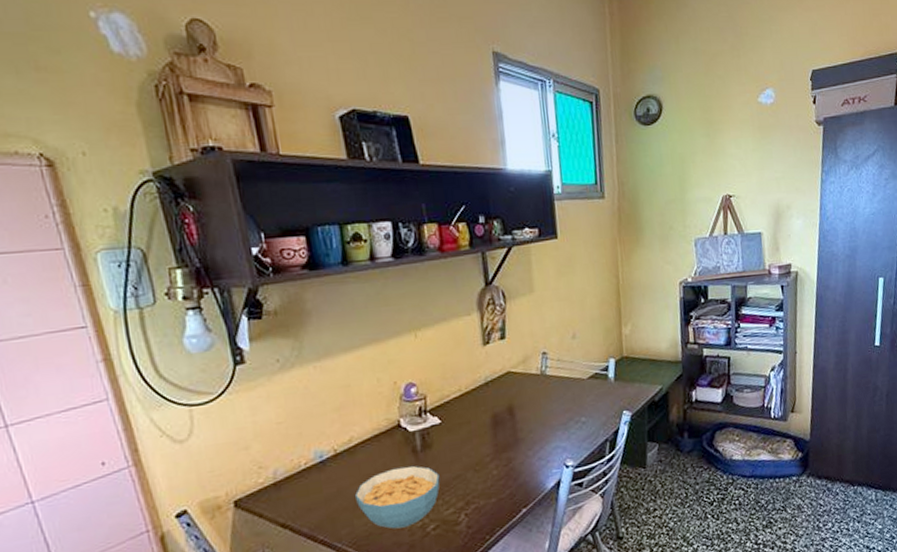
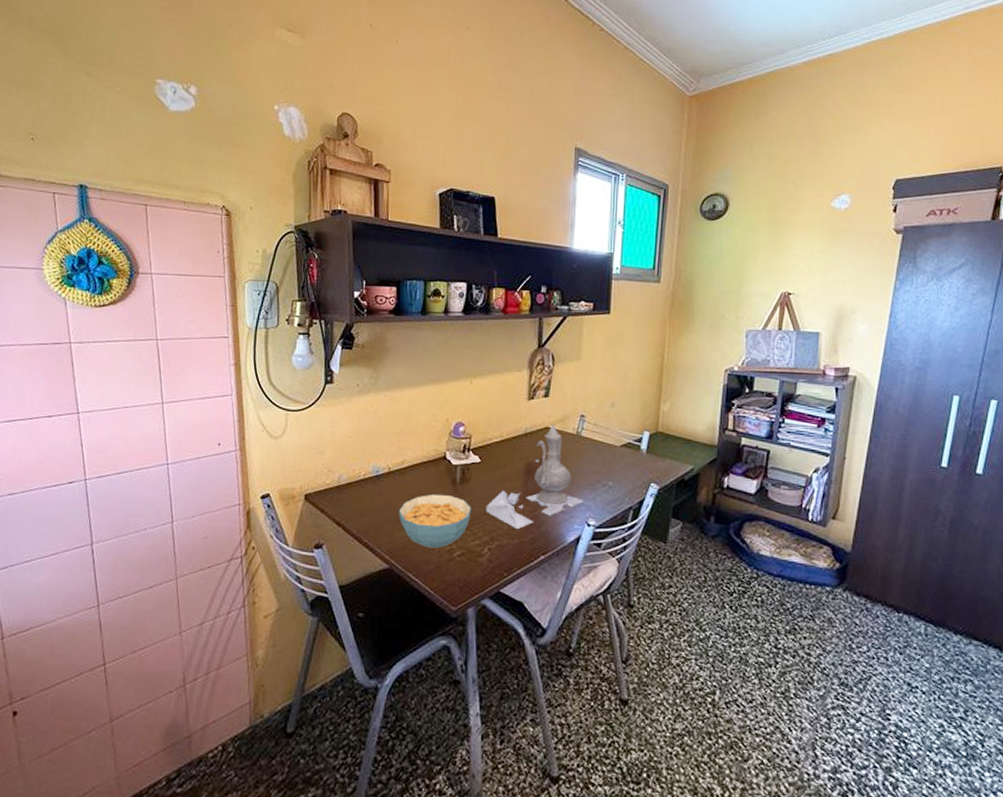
teapot: none [454,367,559,487] -> present [485,423,584,529]

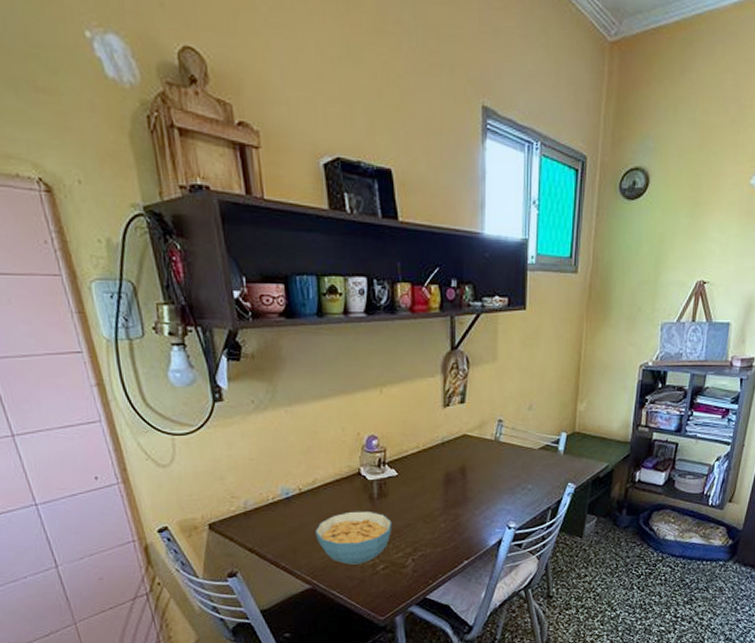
teapot: present [485,423,584,529] -> none [406,430,504,538]

